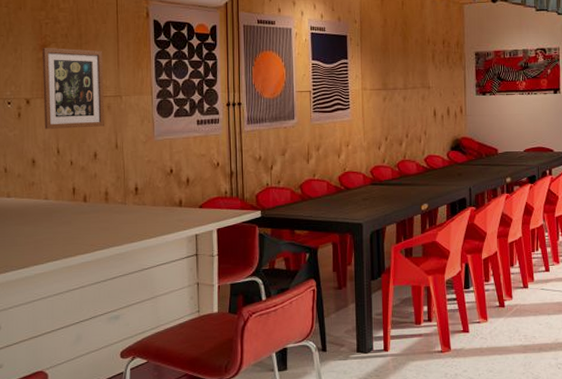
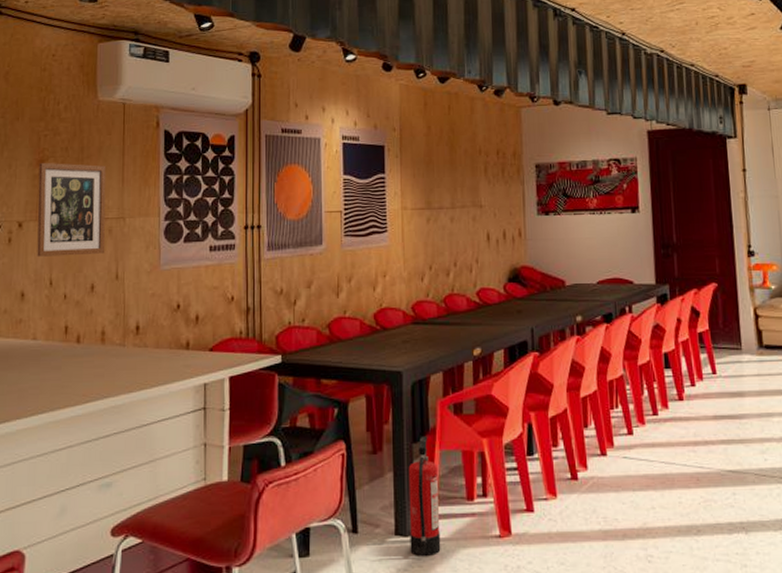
fire extinguisher: none [368,275,394,368] -> present [408,436,441,556]

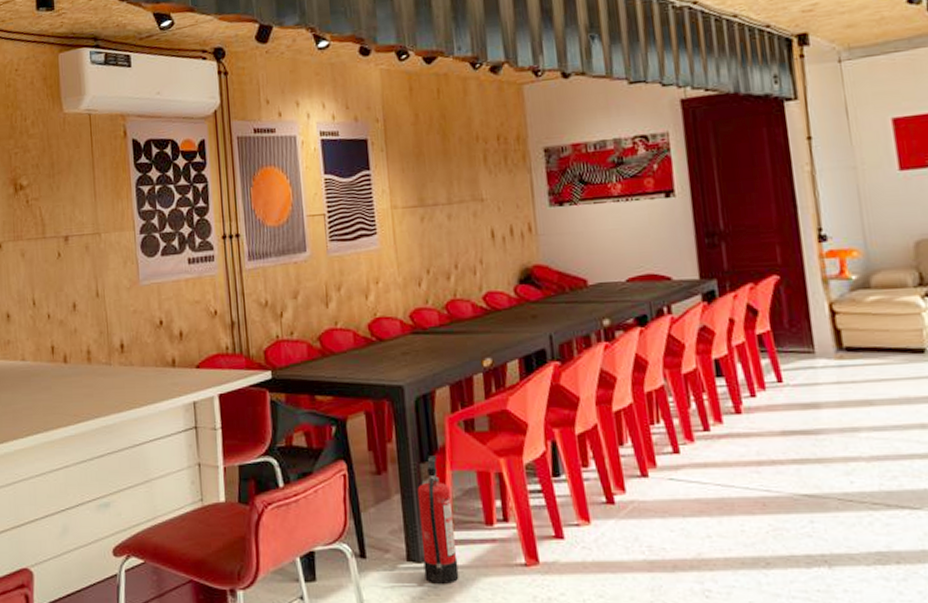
wall art: present [37,163,107,257] -> none [12,180,84,277]

